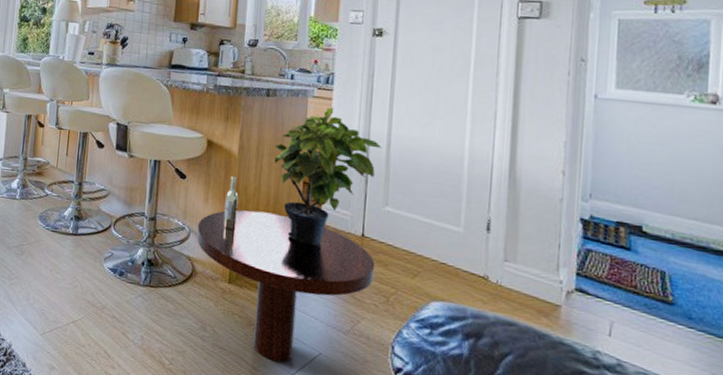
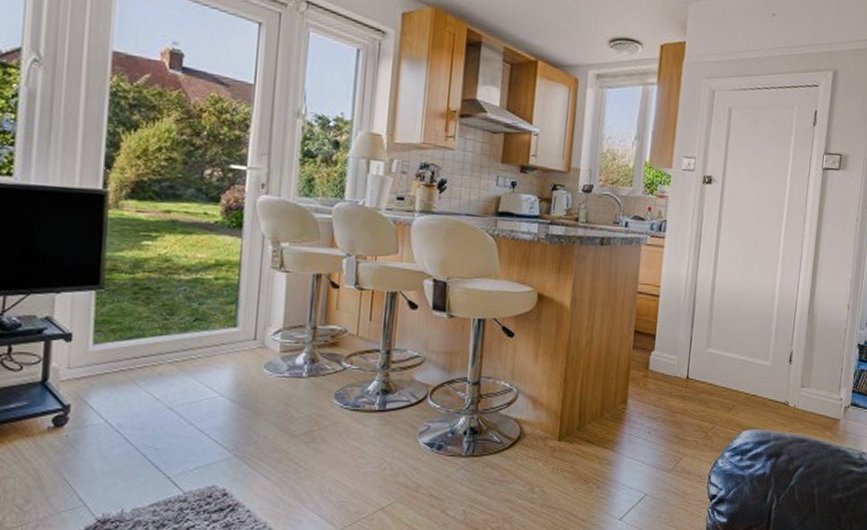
coffee table: present [197,177,375,362] -> none [525,331,698,509]
potted plant: present [274,106,381,246] -> none [607,254,707,393]

